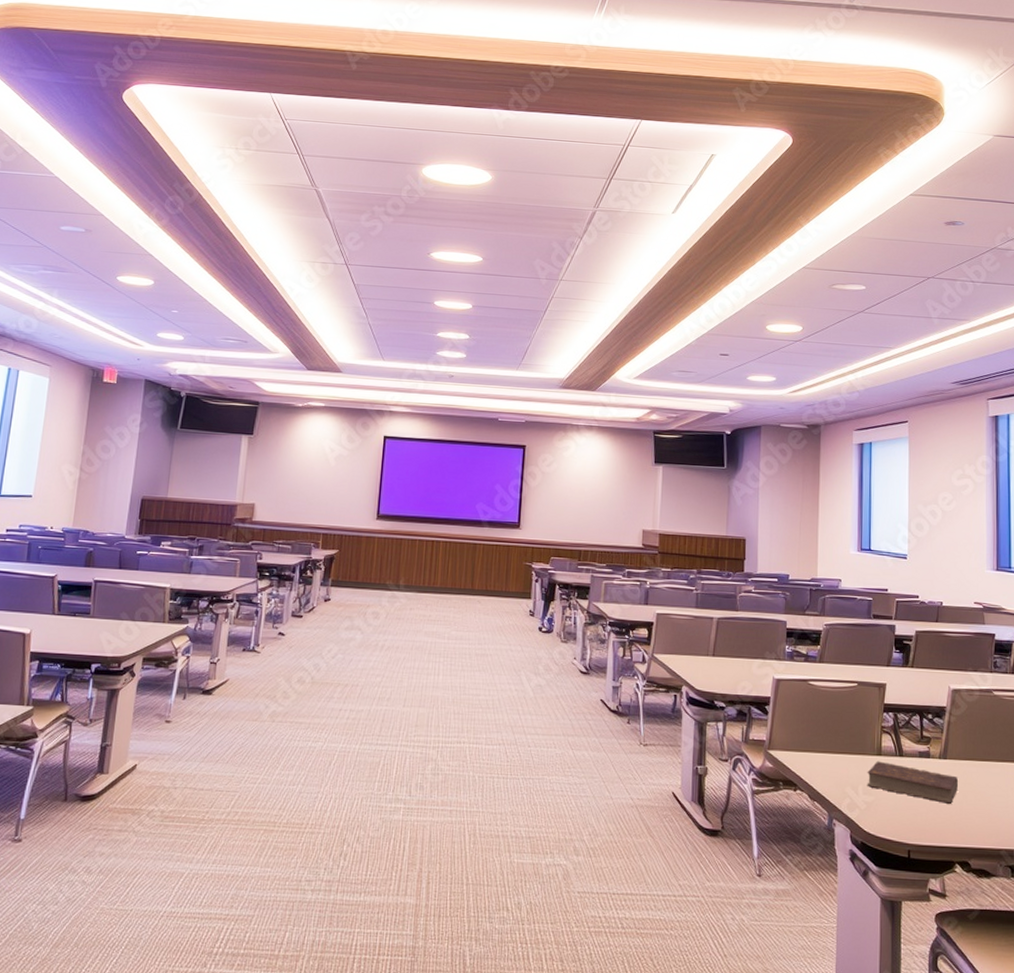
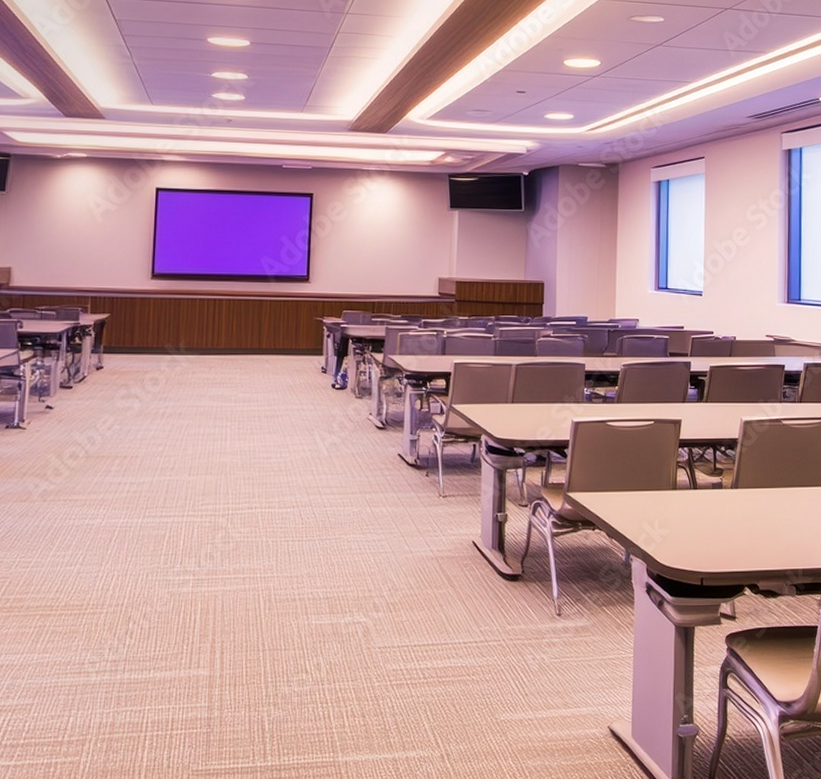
book: present [867,761,959,804] -> none [662,495,749,531]

